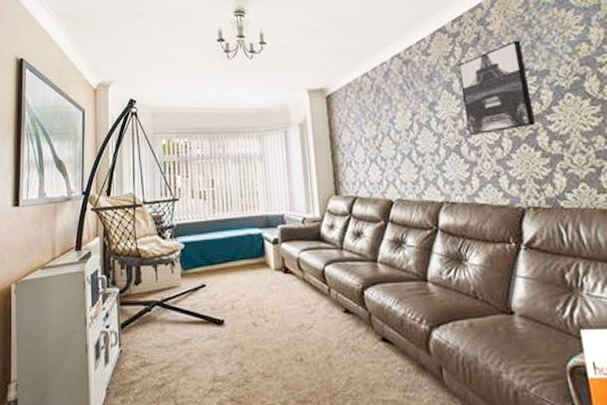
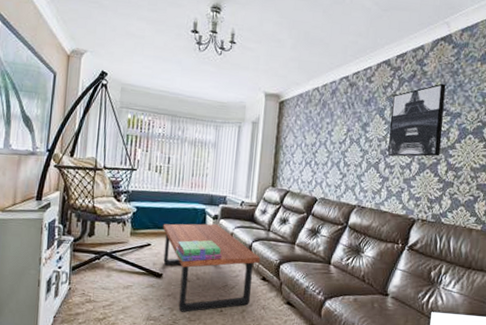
coffee table: none [216,249,339,366] -> present [162,223,261,312]
stack of books: none [234,270,292,302] -> present [175,240,223,262]

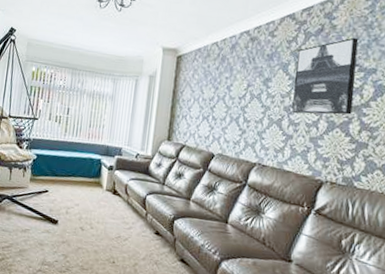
coffee table: present [162,223,261,312] -> none [59,172,155,261]
stack of books: present [175,240,223,262] -> none [71,189,117,211]

